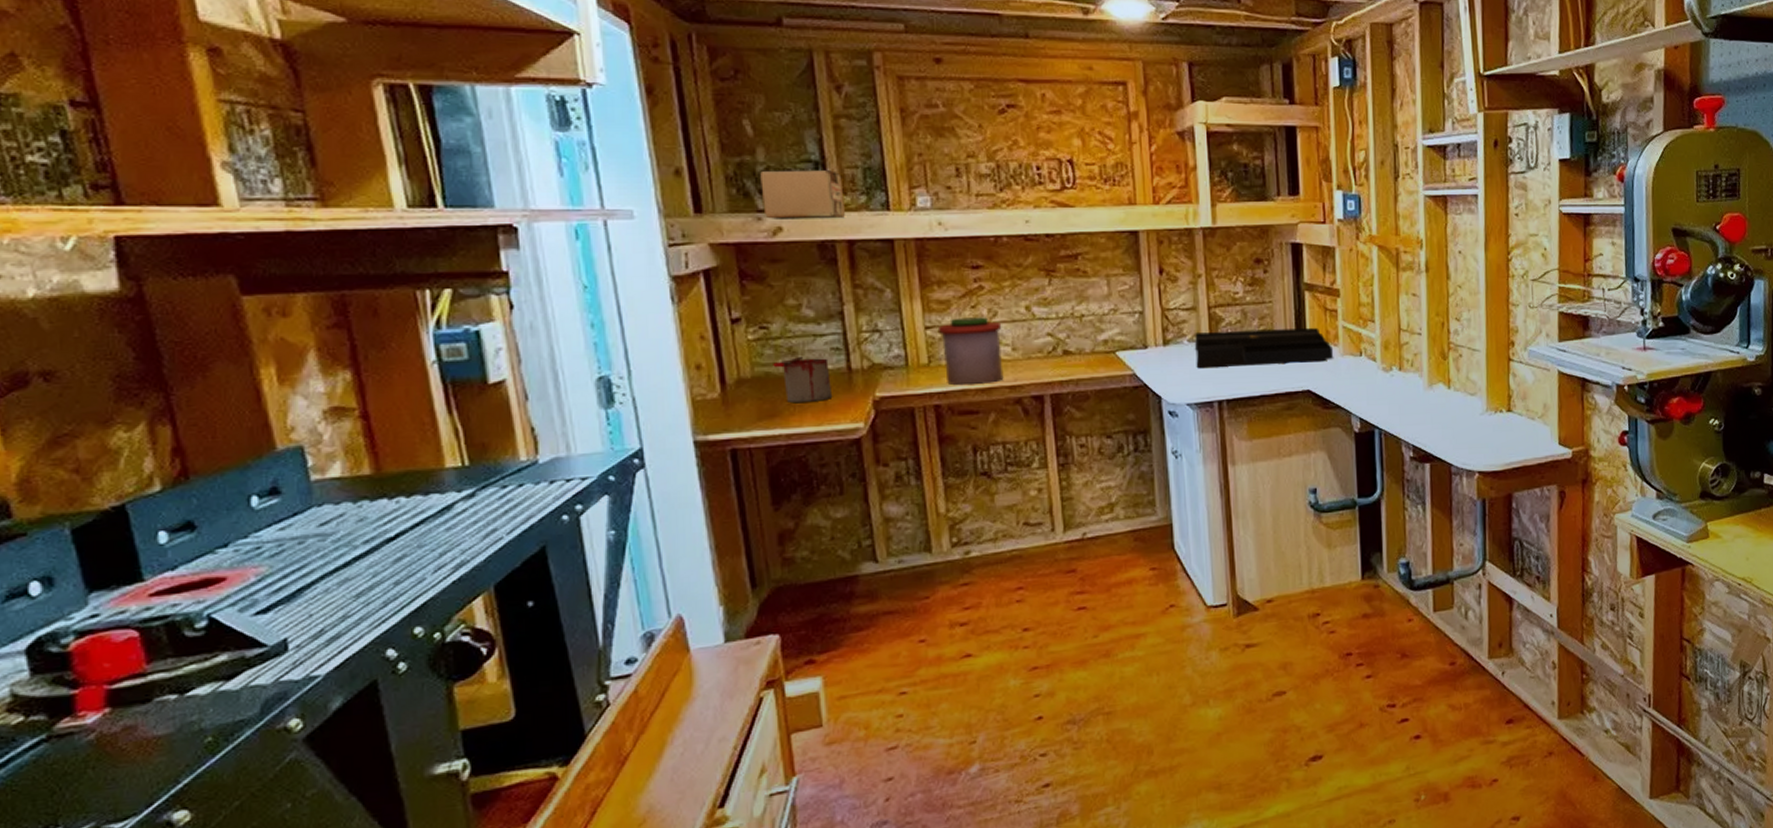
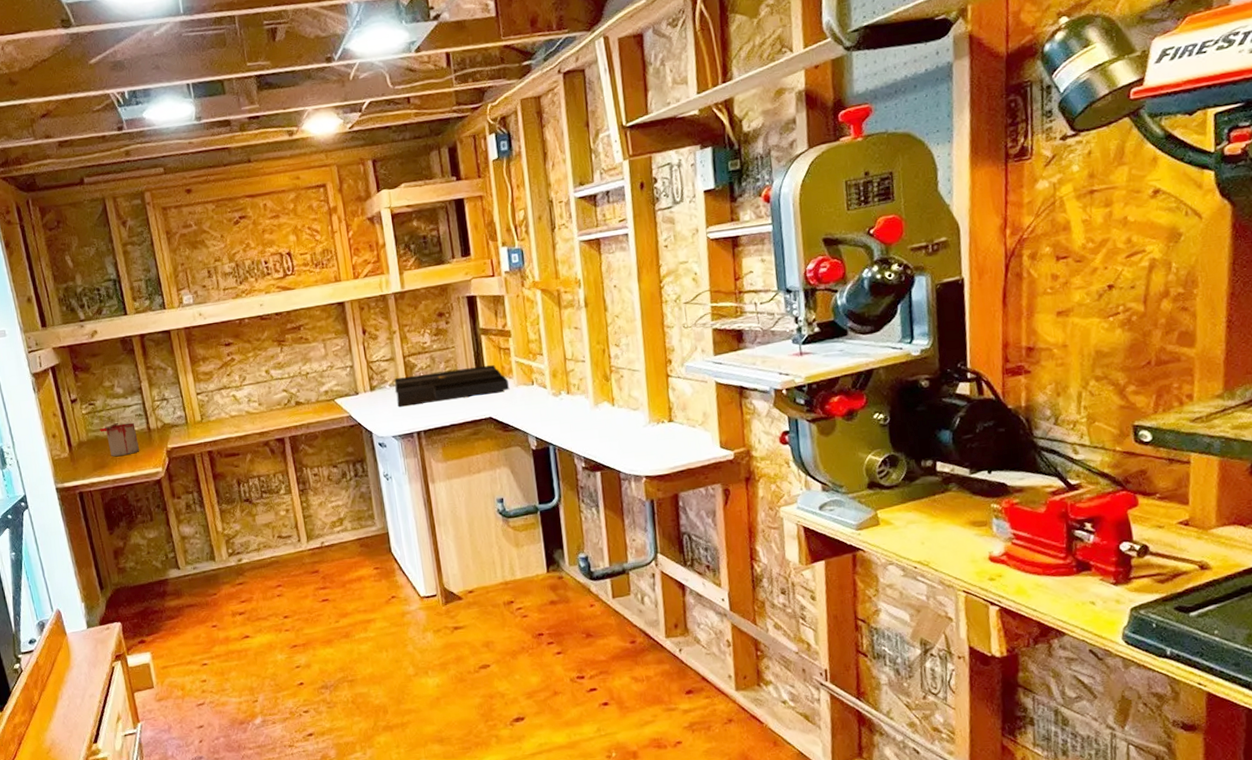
box: present [760,170,845,219] -> none [80,284,136,326]
paint can: present [939,317,1004,385] -> none [206,381,255,435]

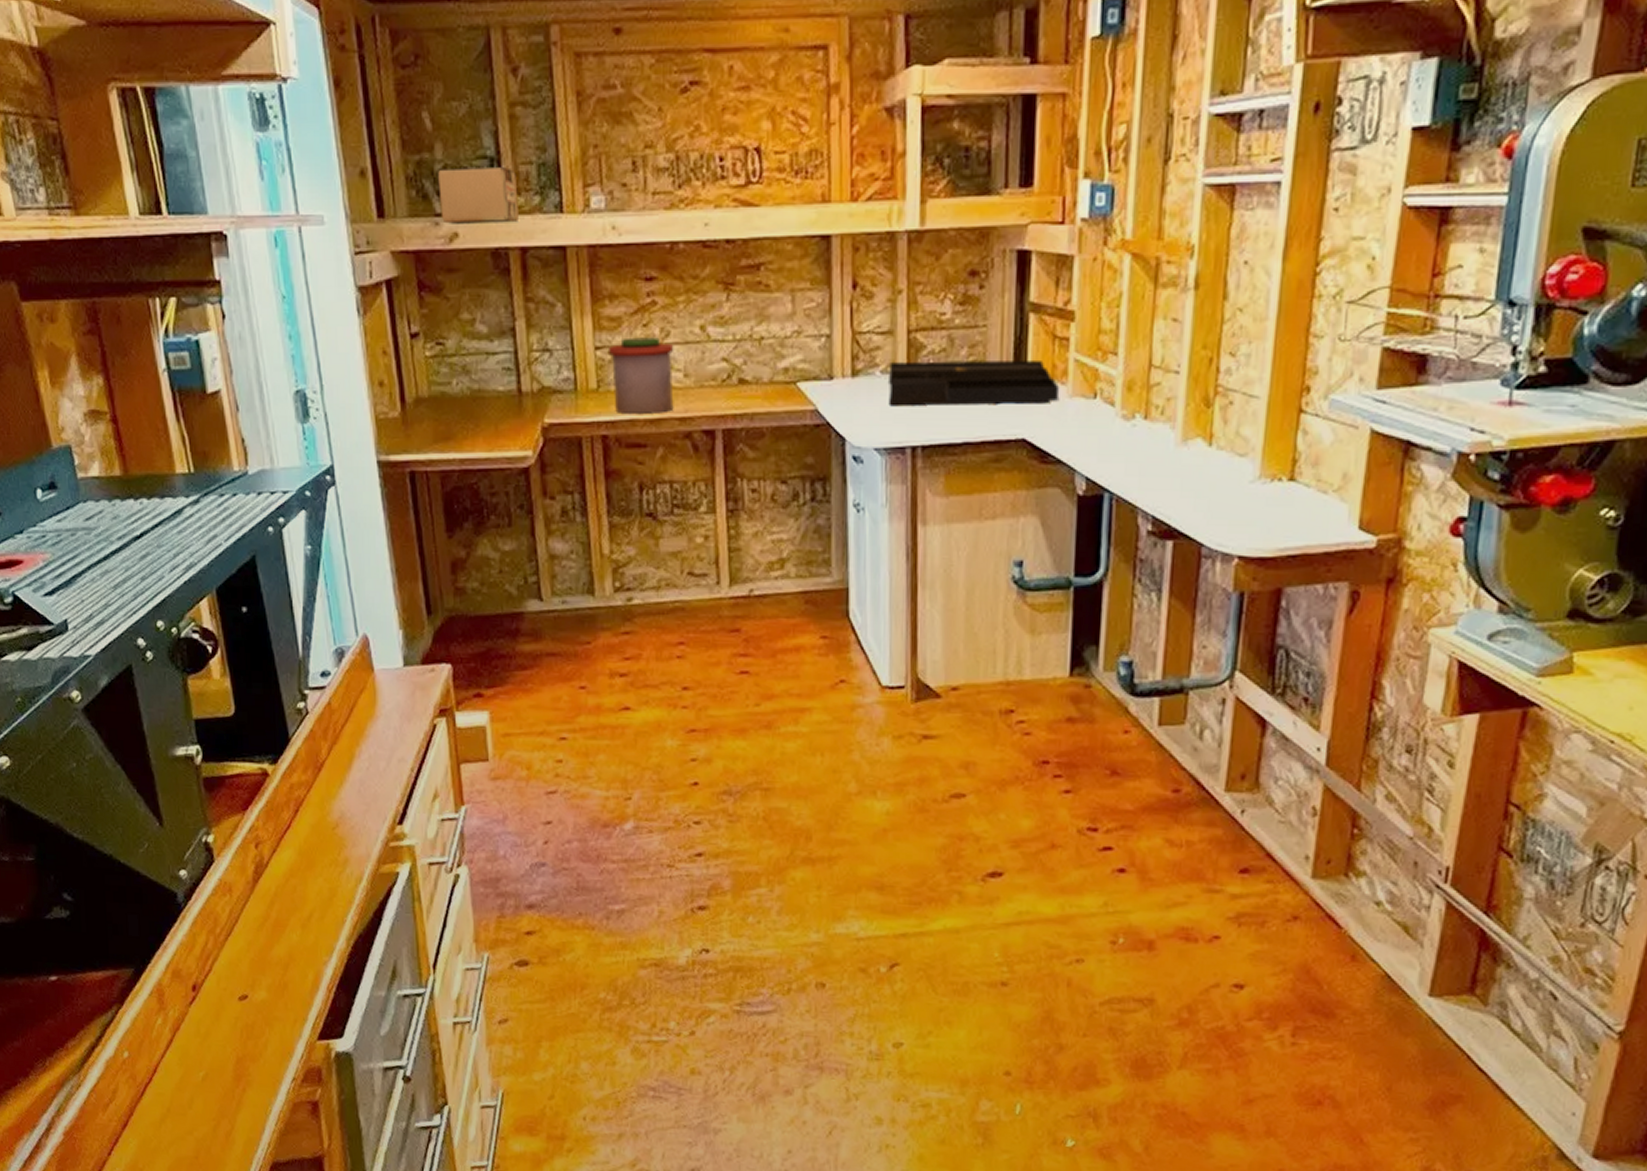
box: none [80,284,136,326] -> present [438,167,518,224]
paint can: present [100,422,140,457] -> none [448,377,504,427]
paint can: none [206,381,255,435] -> present [609,337,674,413]

